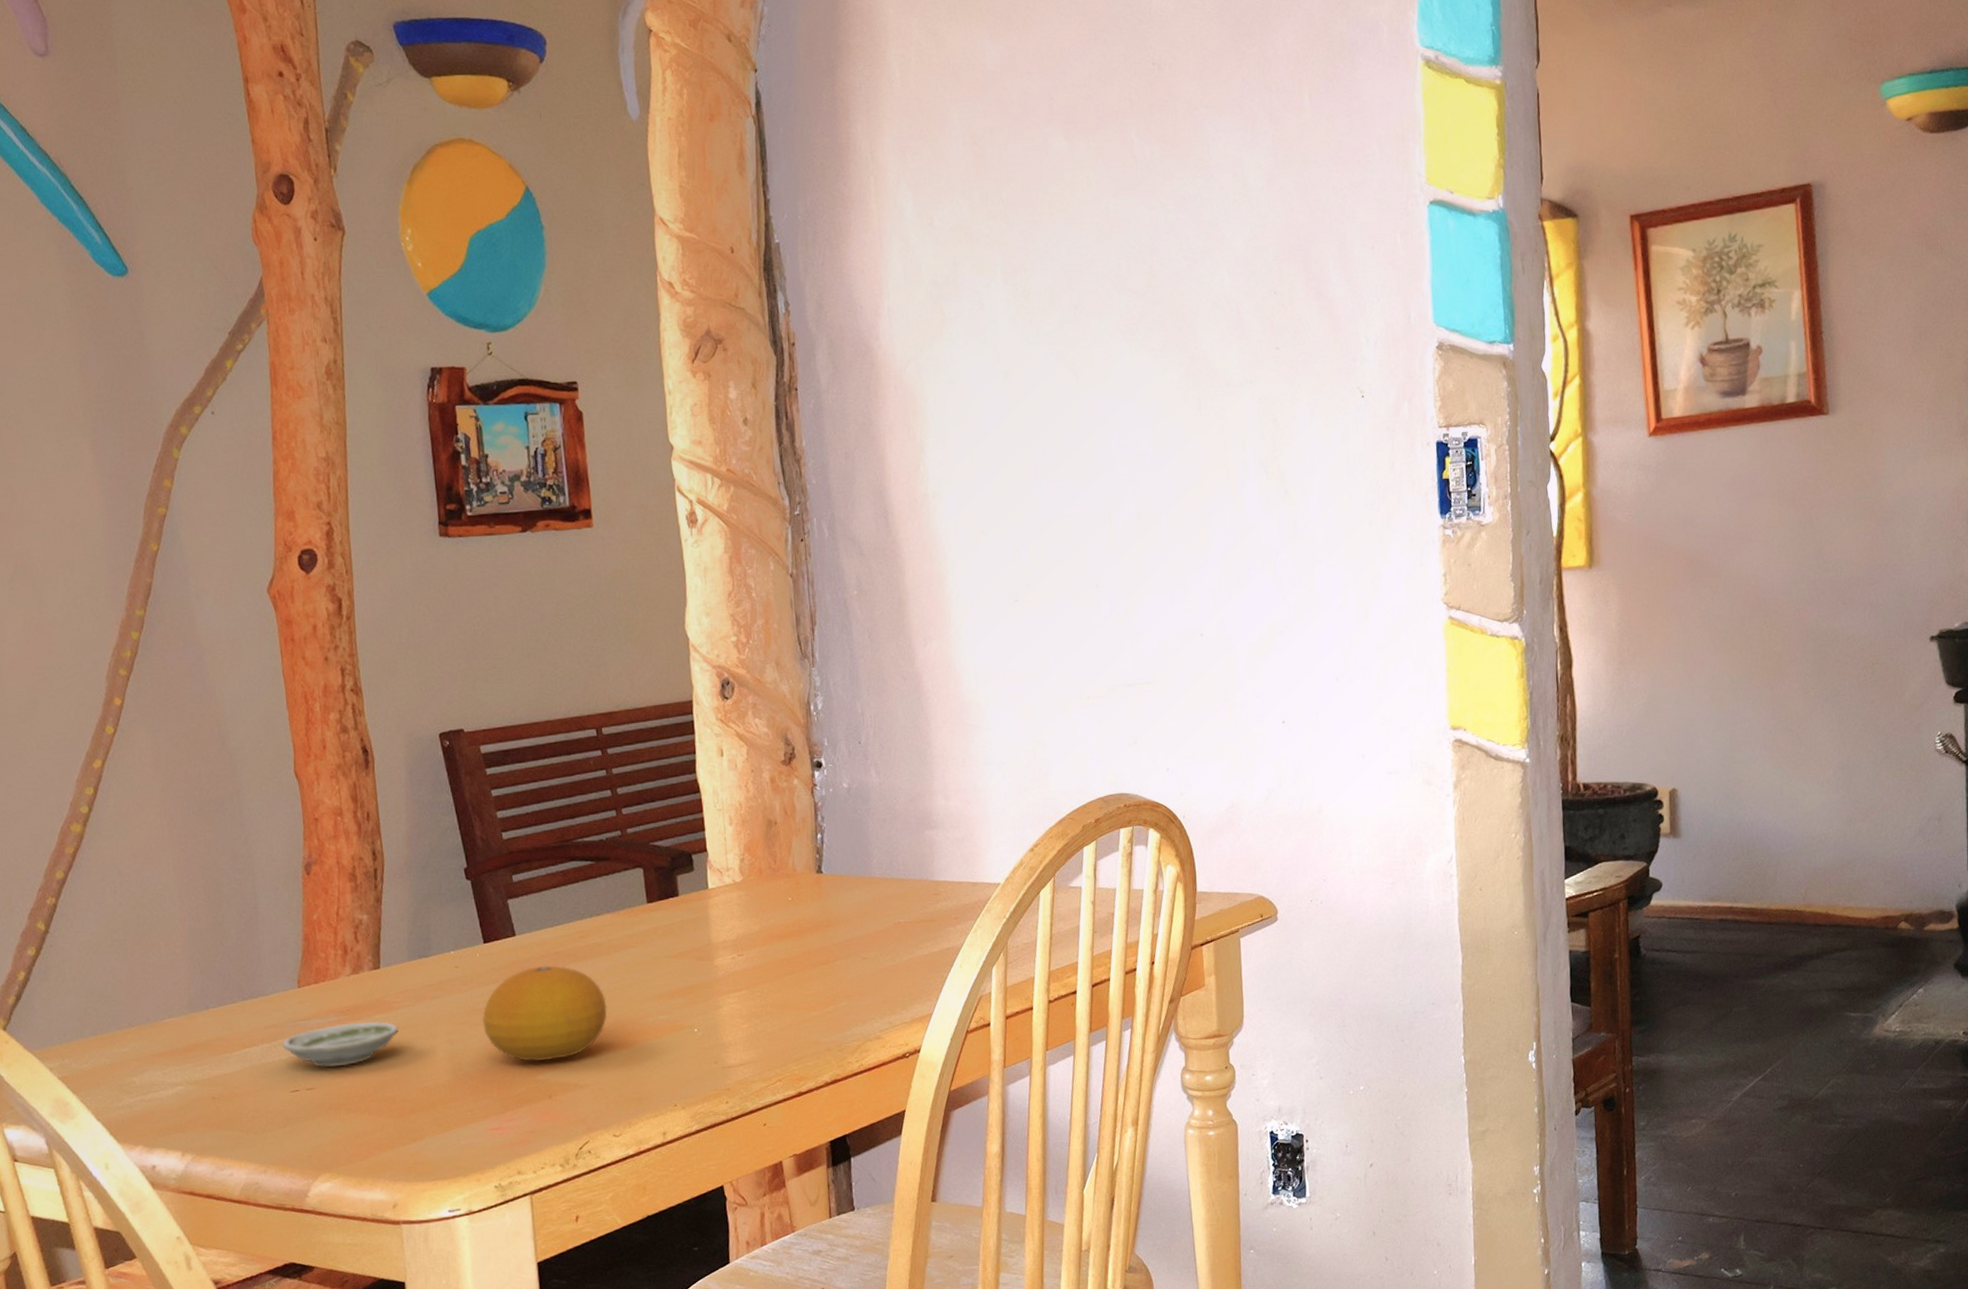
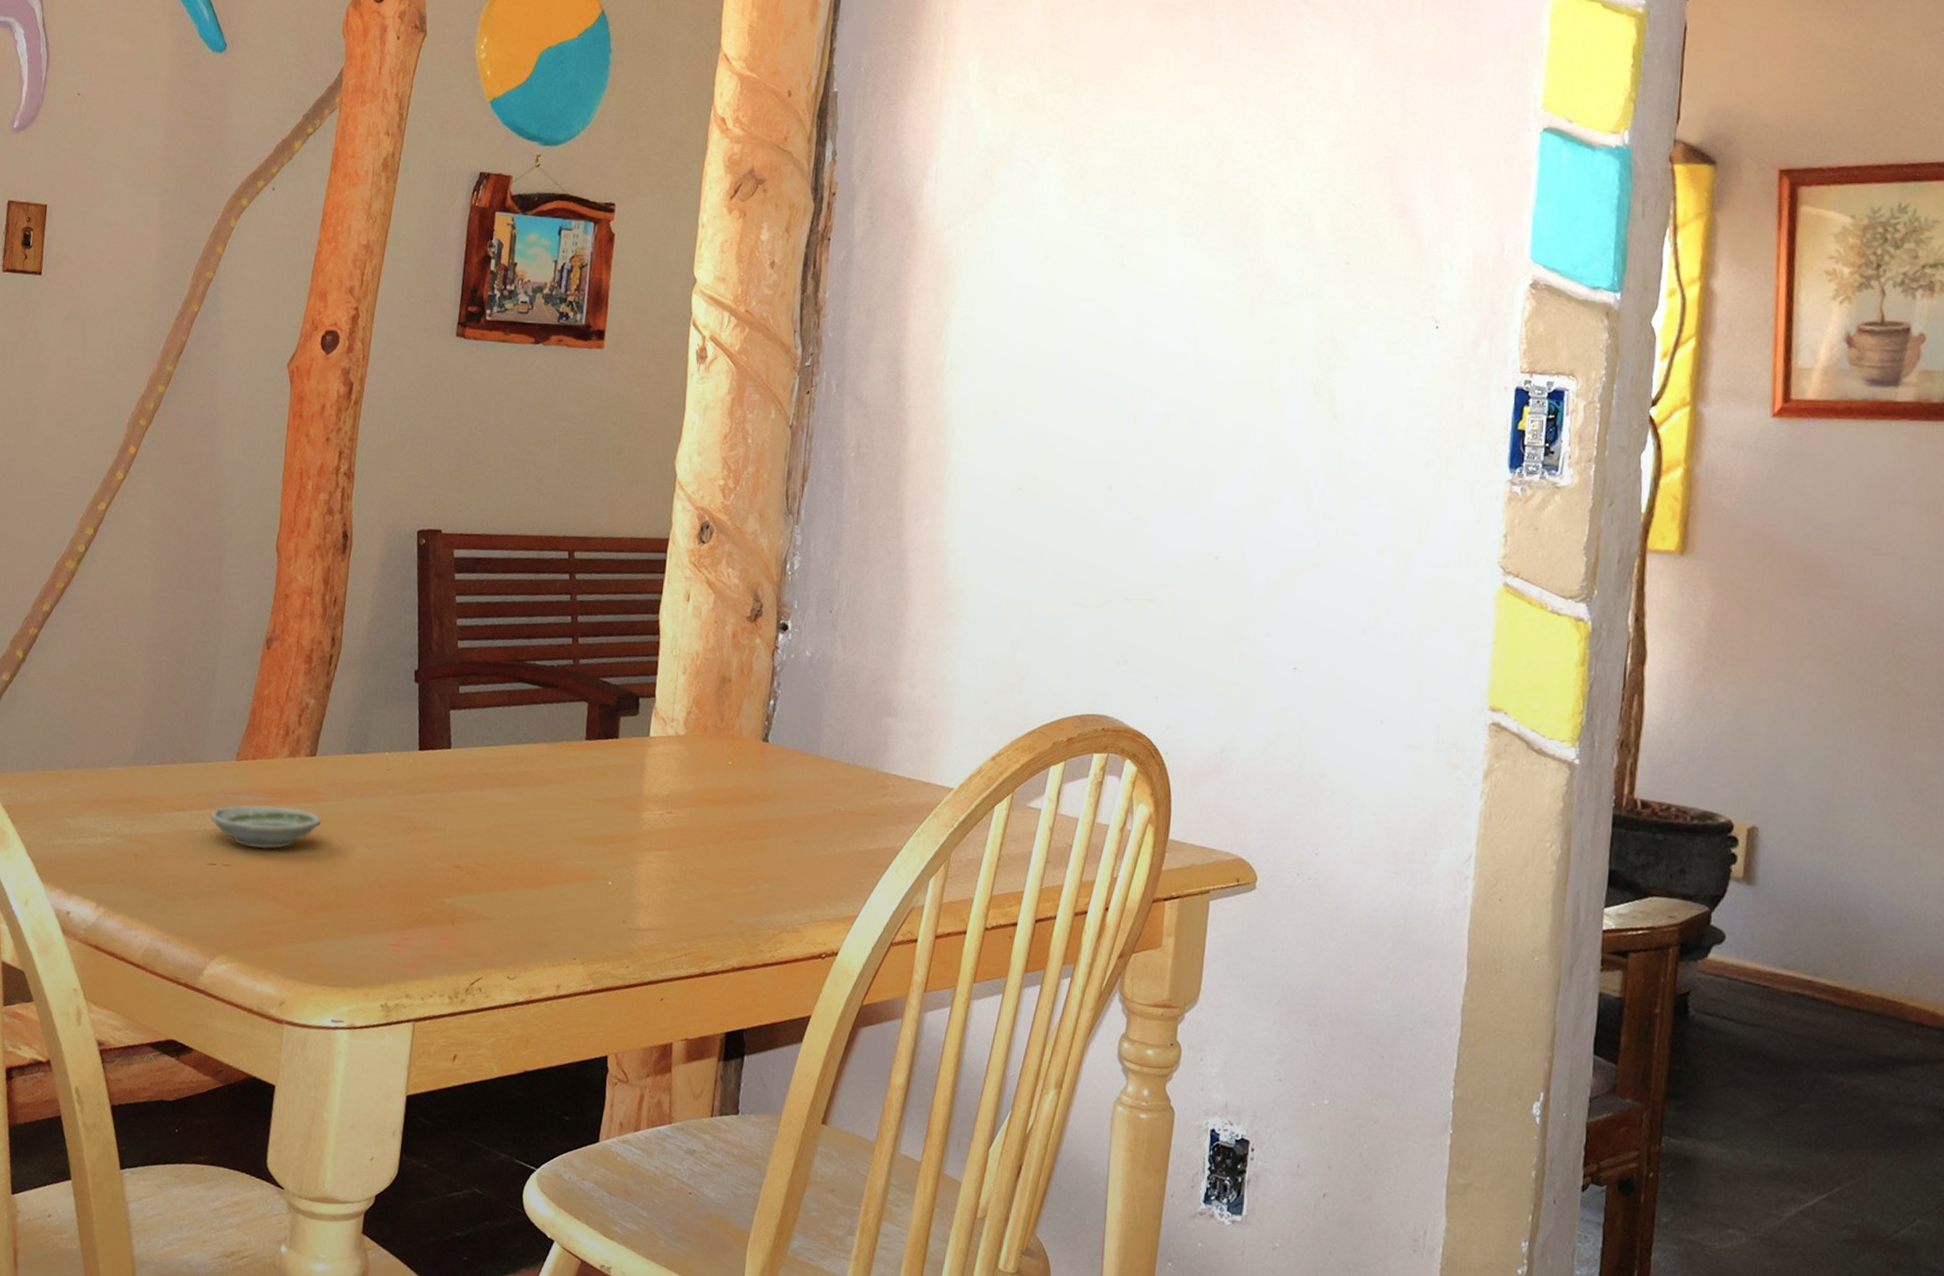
fruit: present [482,965,607,1062] -> none [402,783,526,885]

